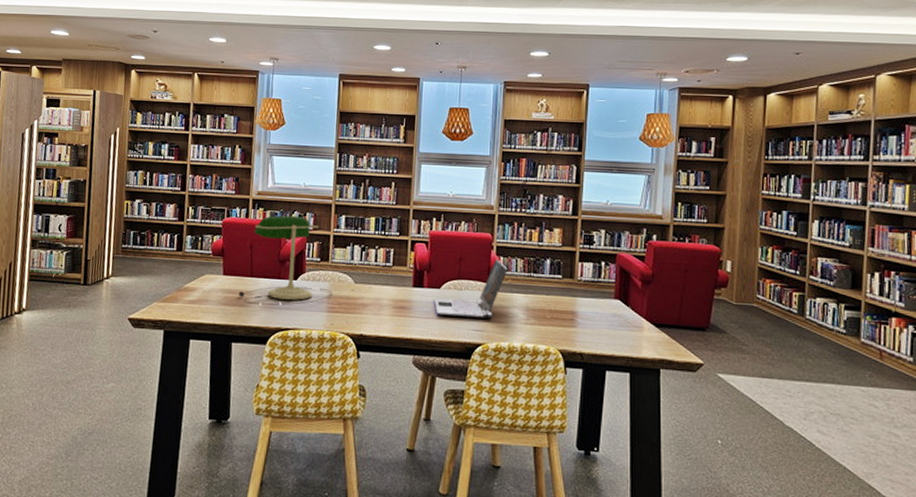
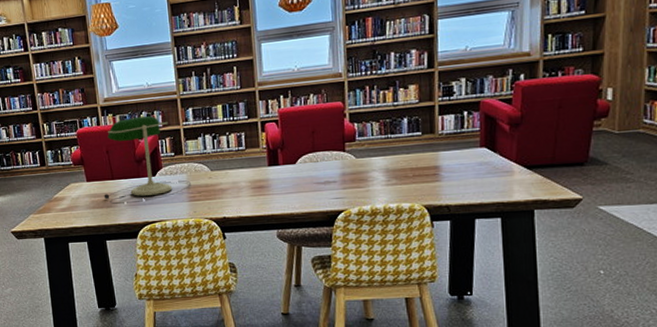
laptop: present [433,258,508,320] -> none [290,125,363,189]

